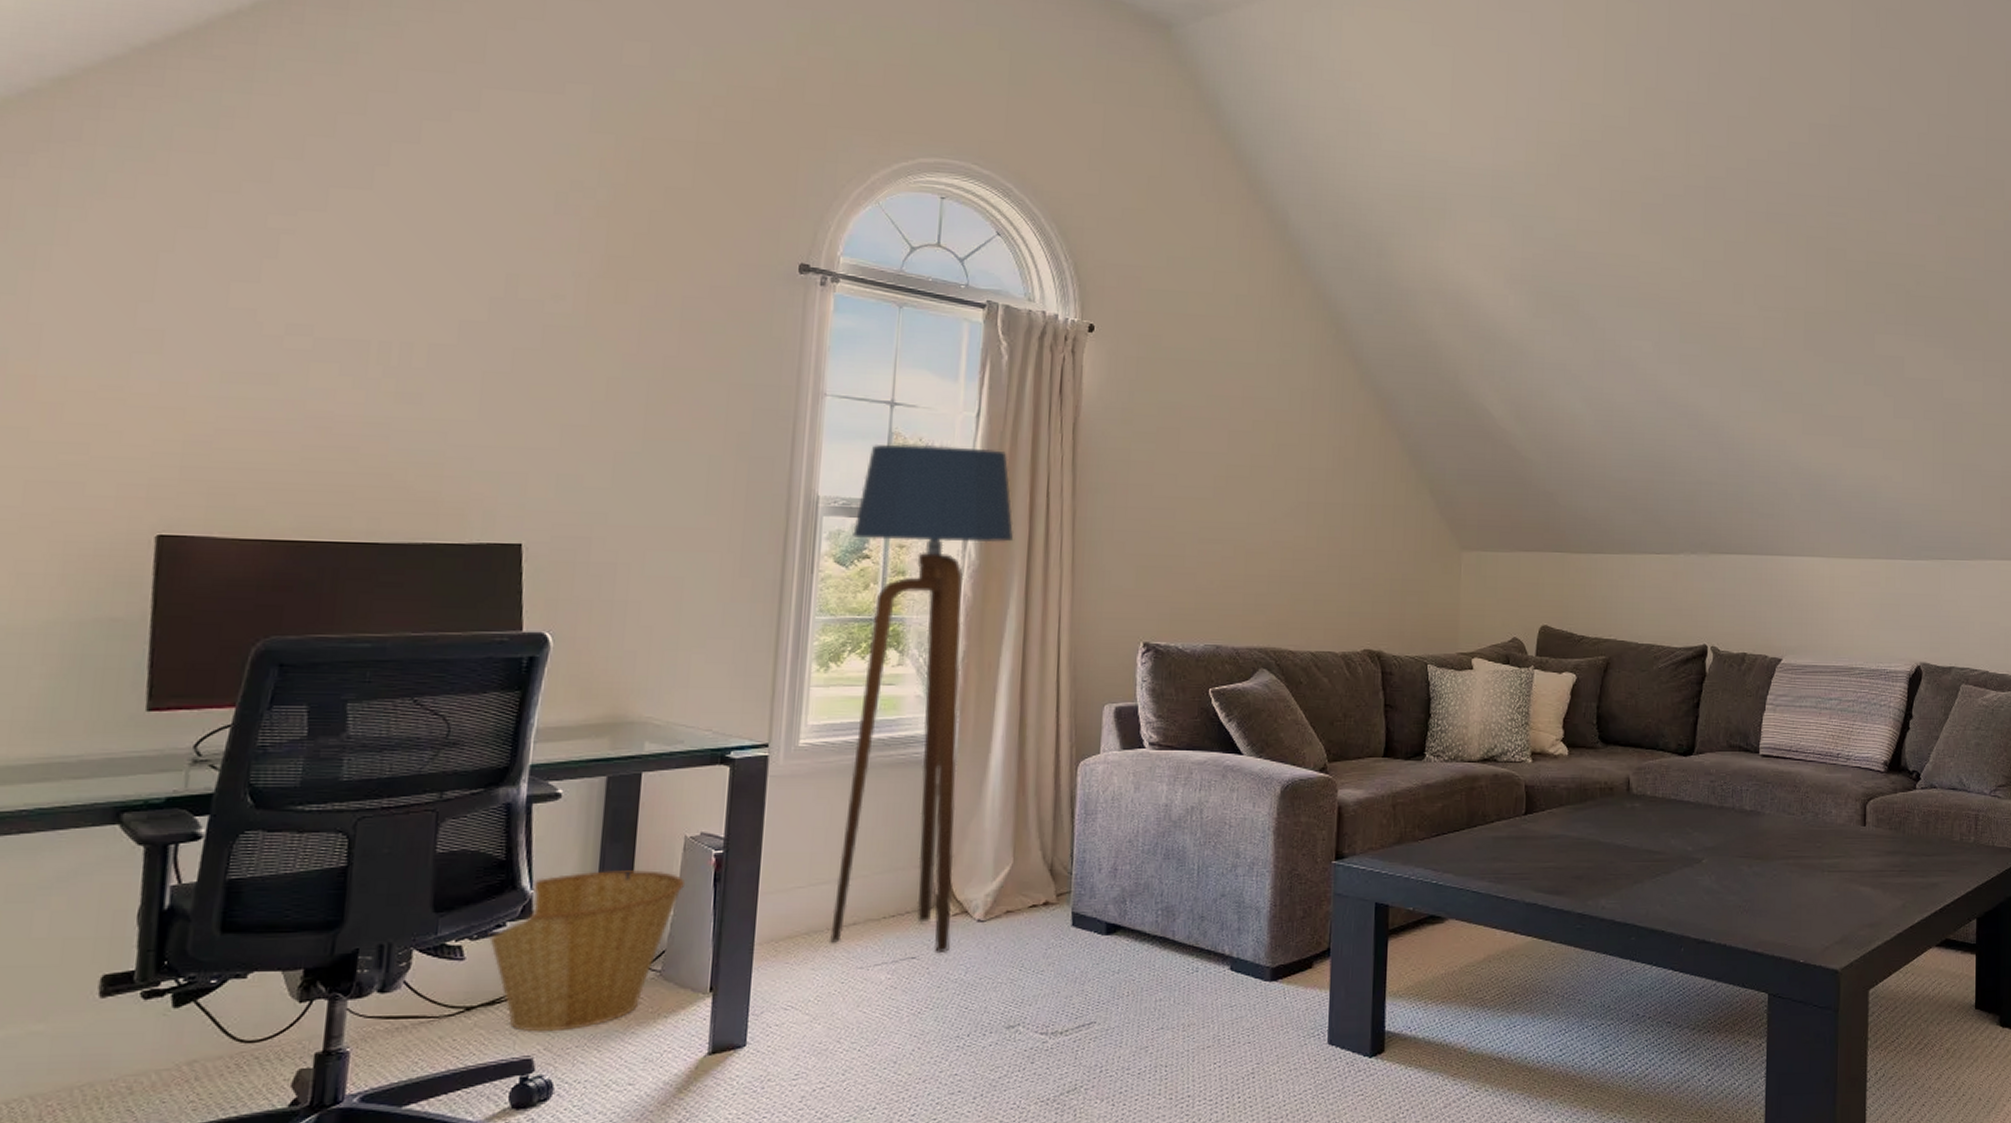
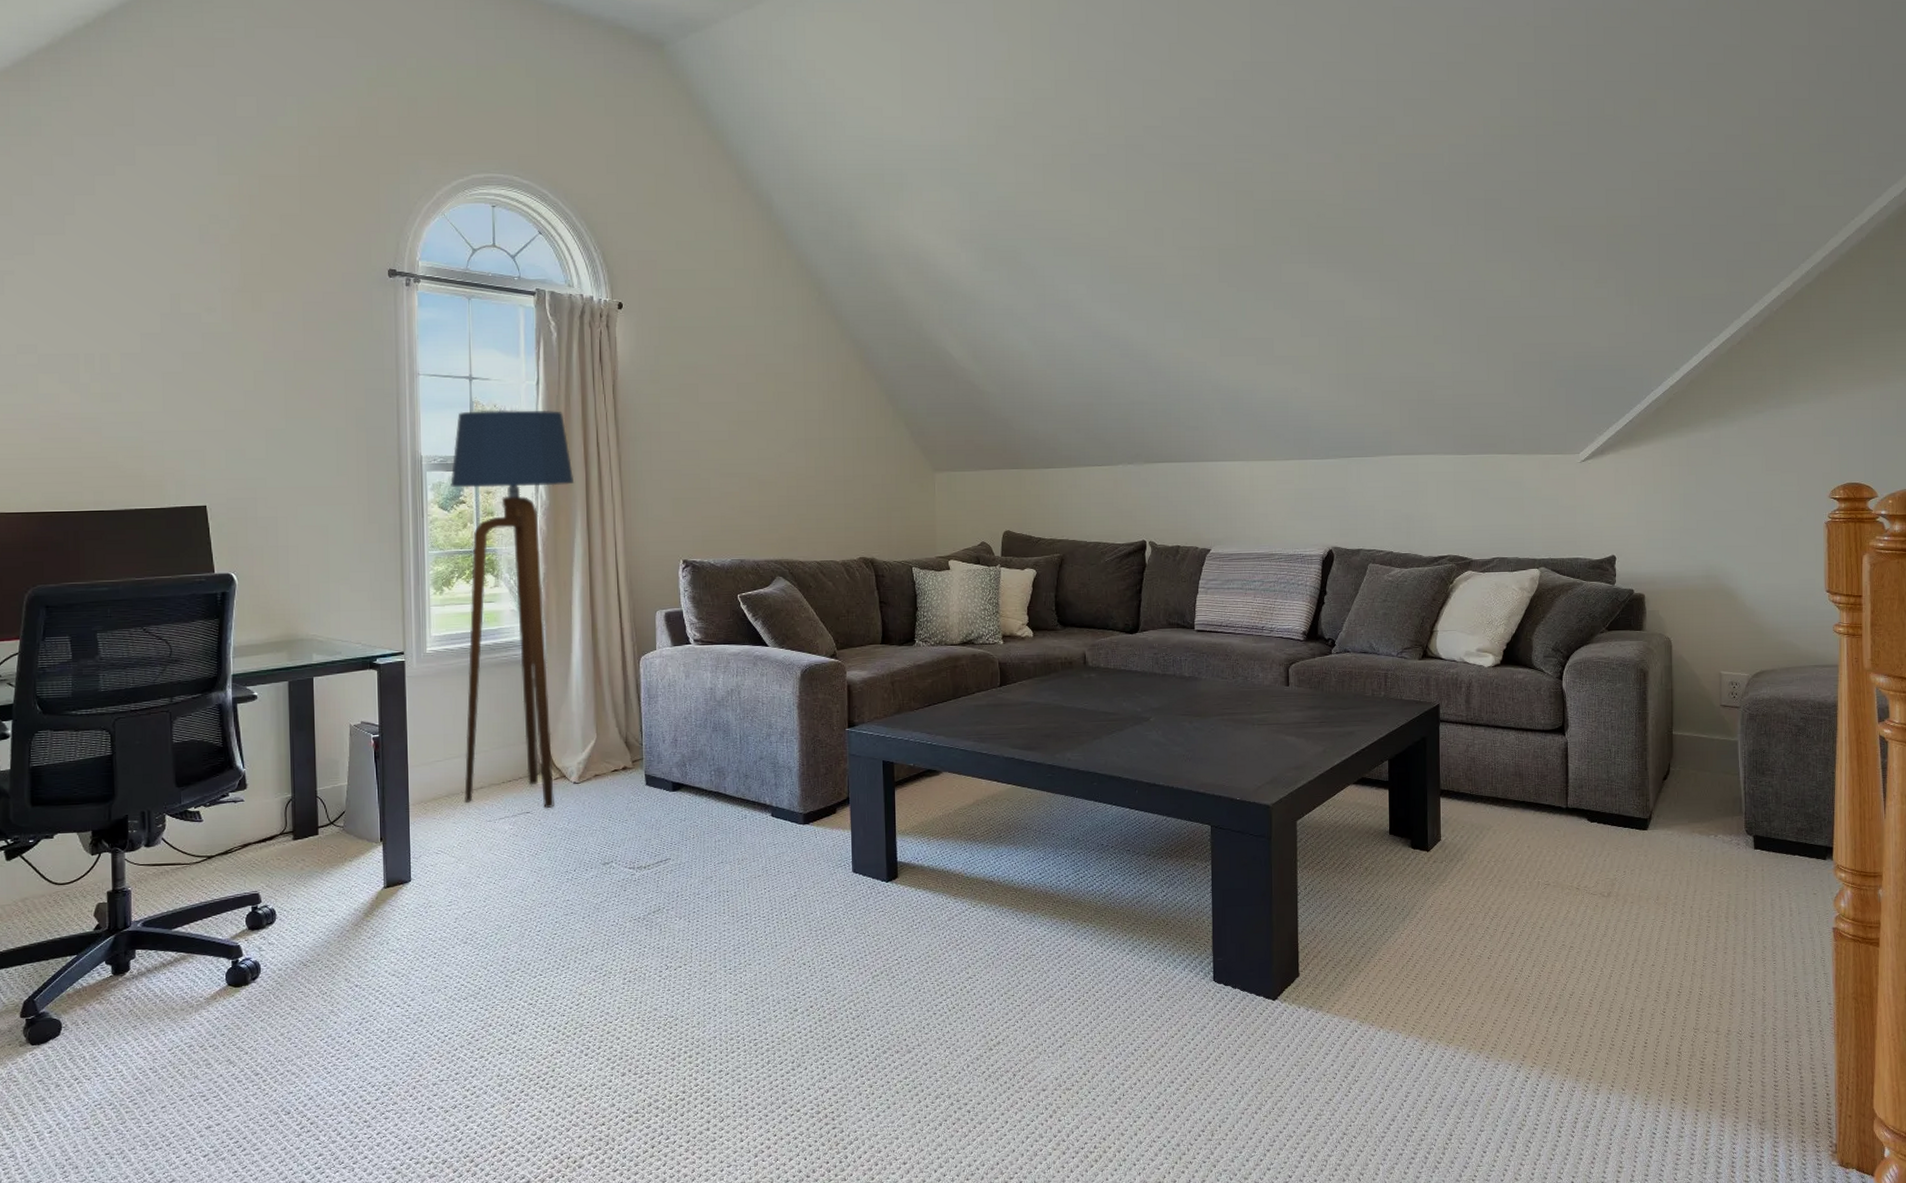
basket: present [488,870,684,1032] -> none [217,751,353,874]

